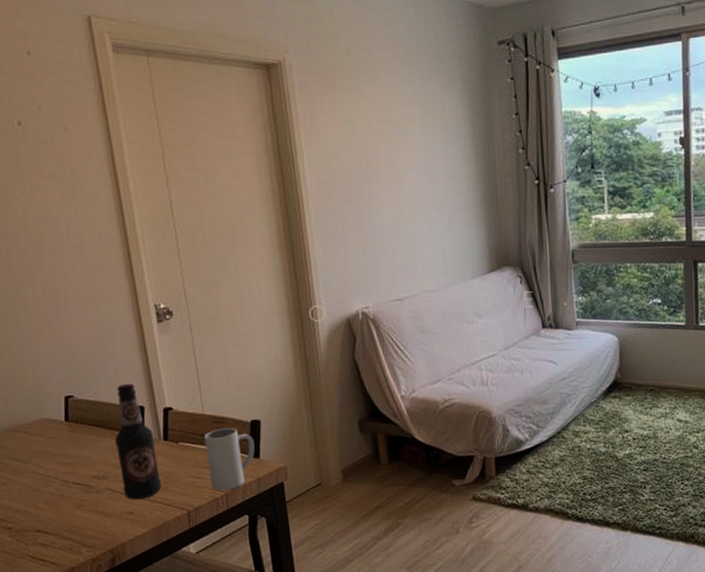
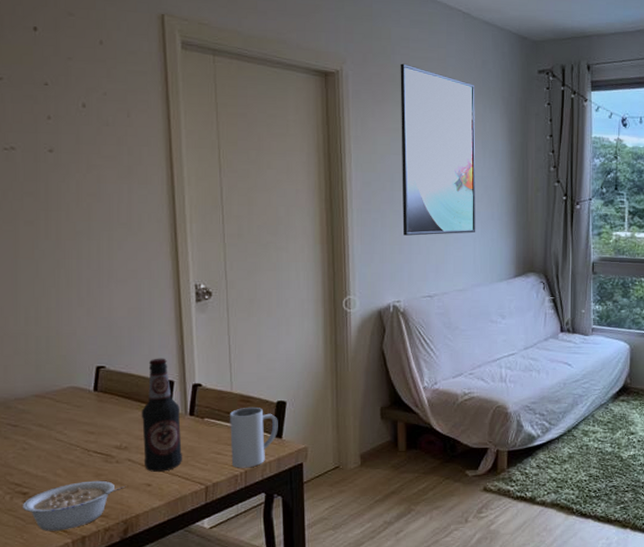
legume: none [9,511,108,564] -> present [23,480,126,531]
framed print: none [346,47,444,236] -> present [400,63,476,236]

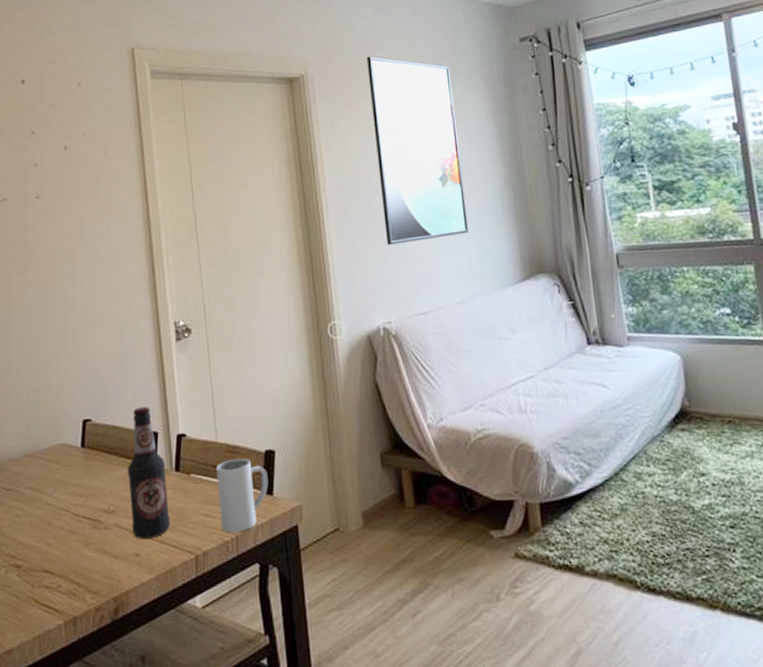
legume: present [23,480,126,531] -> none [17,550,115,611]

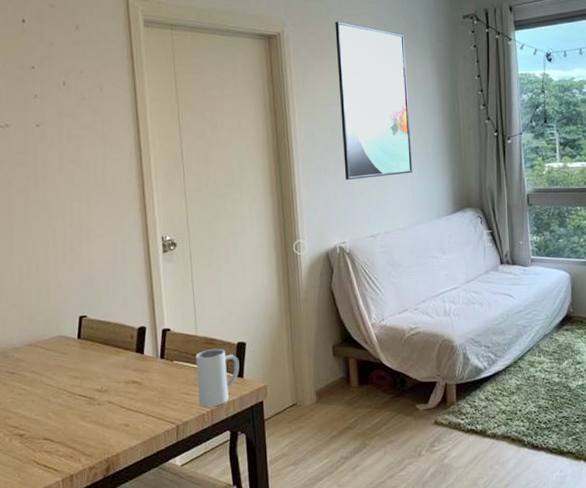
bottle: present [127,406,170,539] -> none [118,306,155,413]

